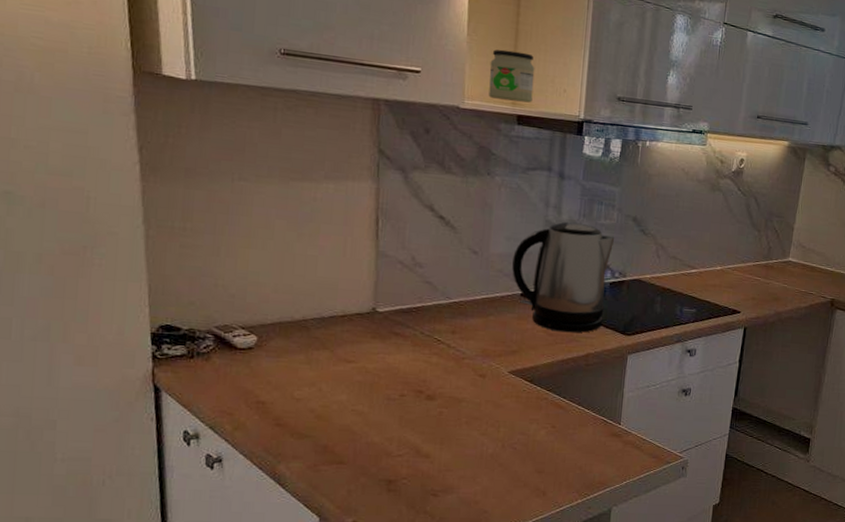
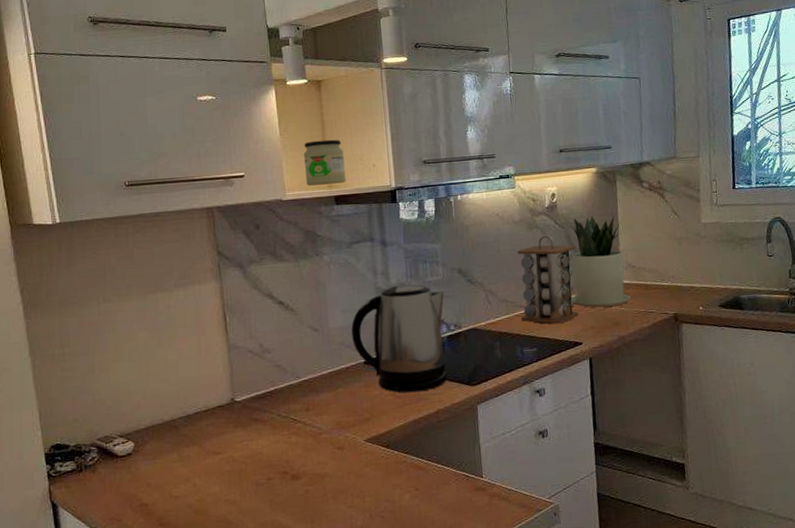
spice rack: none [687,199,753,290] -> present [517,235,579,324]
planter: none [738,188,802,282] -> present [570,215,631,308]

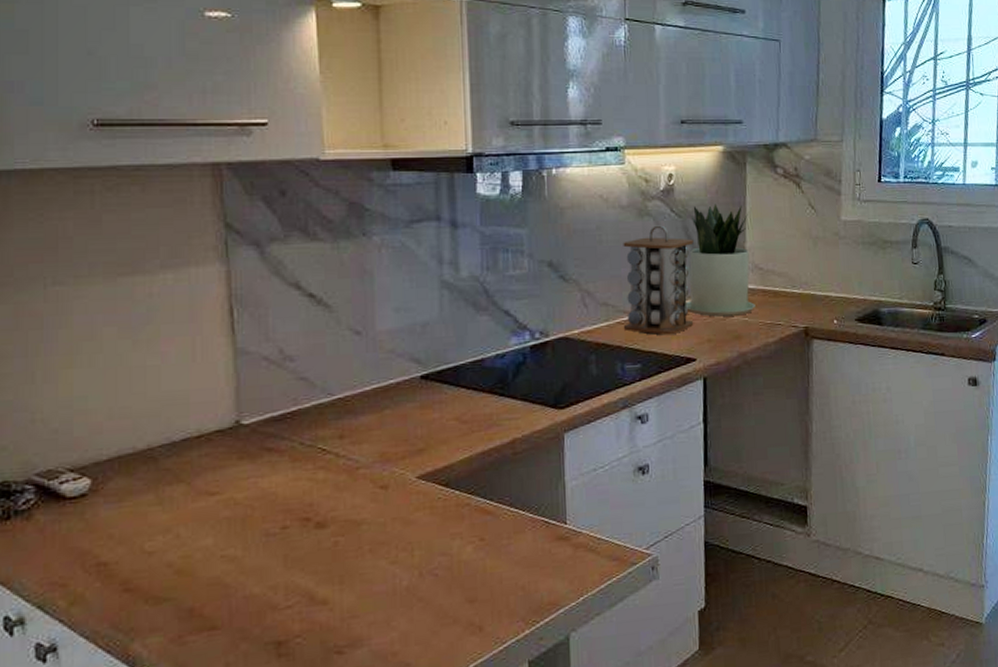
jar: present [303,139,346,186] -> none [351,84,408,143]
kettle: present [351,284,447,393] -> none [404,278,529,417]

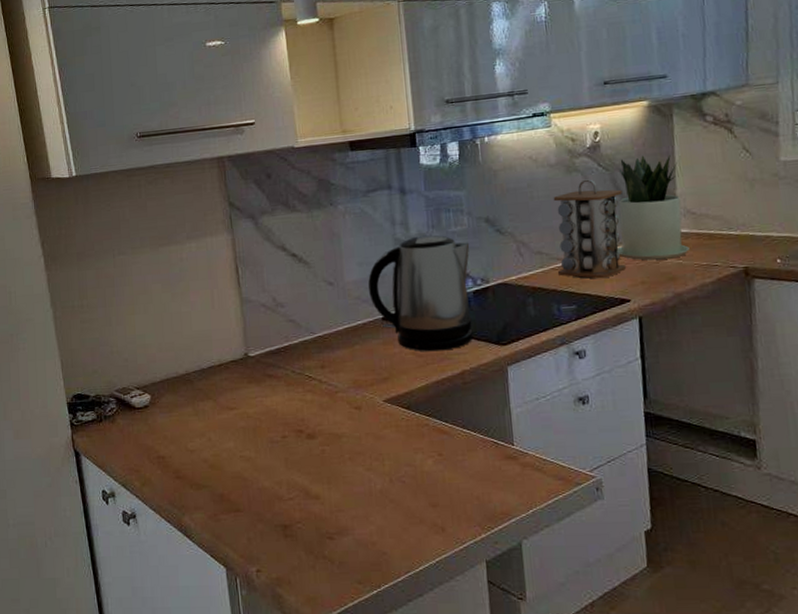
kettle: none [404,278,529,417] -> present [367,234,474,352]

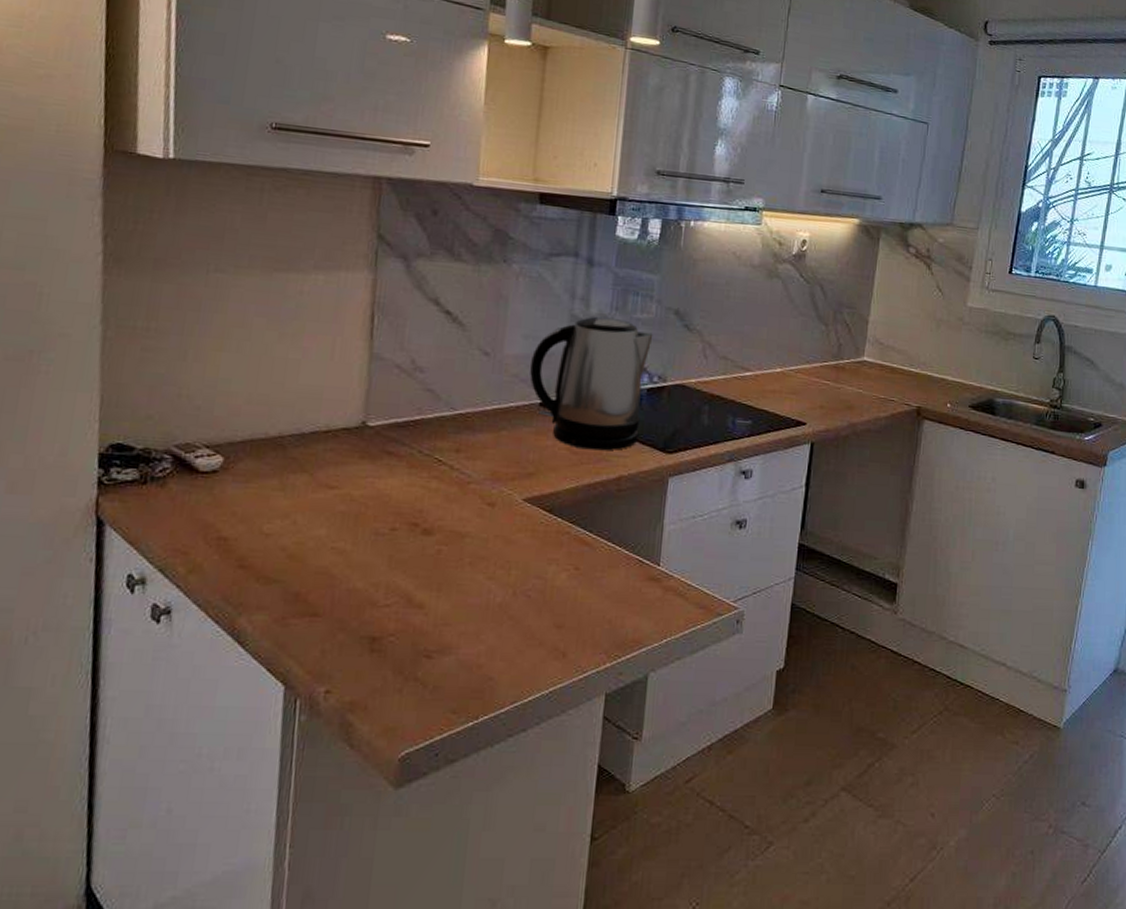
spice rack: present [553,179,627,279] -> none [740,288,818,397]
planter: present [616,154,690,261] -> none [802,274,877,387]

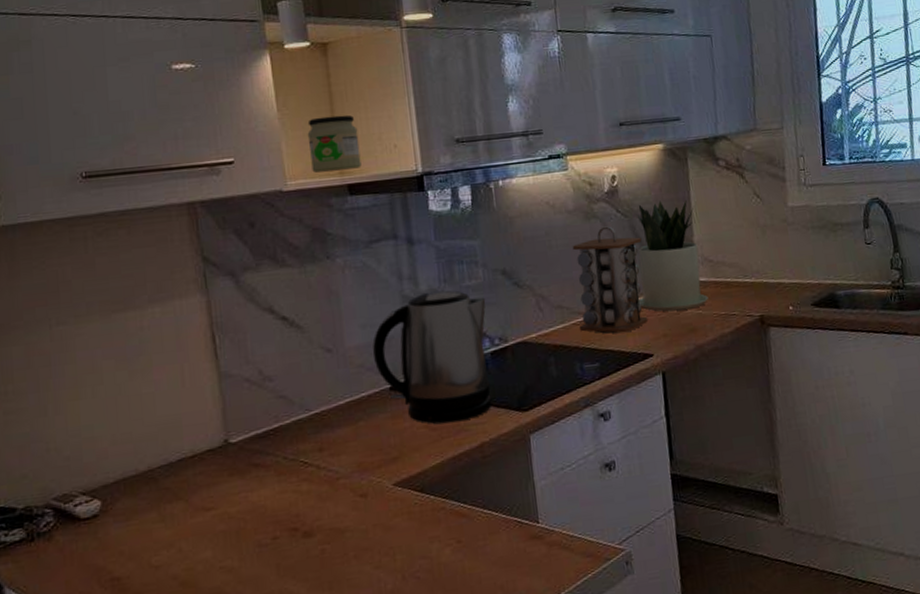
jar: none [507,119,561,179] -> present [307,114,362,173]
spice rack: none [740,288,818,397] -> present [572,226,649,334]
planter: none [802,274,877,387] -> present [636,199,708,312]

